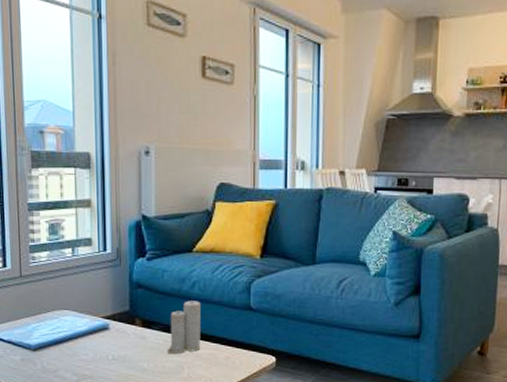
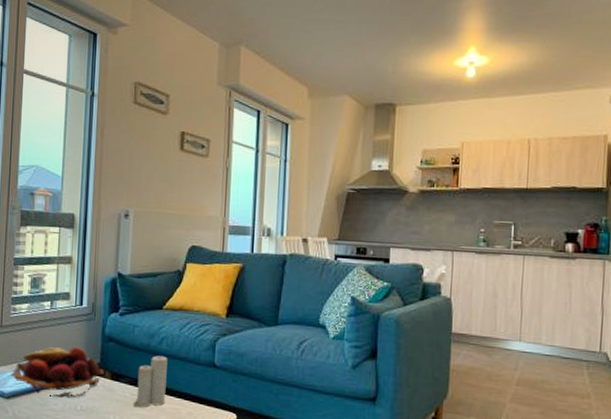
fruit basket: none [36,294,134,348] -> present [11,346,104,398]

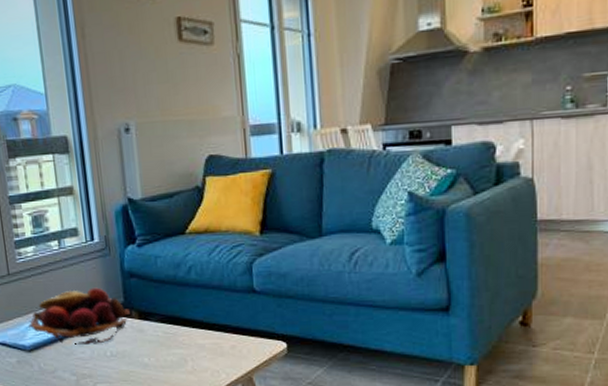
candle: present [132,353,168,407] -> none [167,284,204,346]

